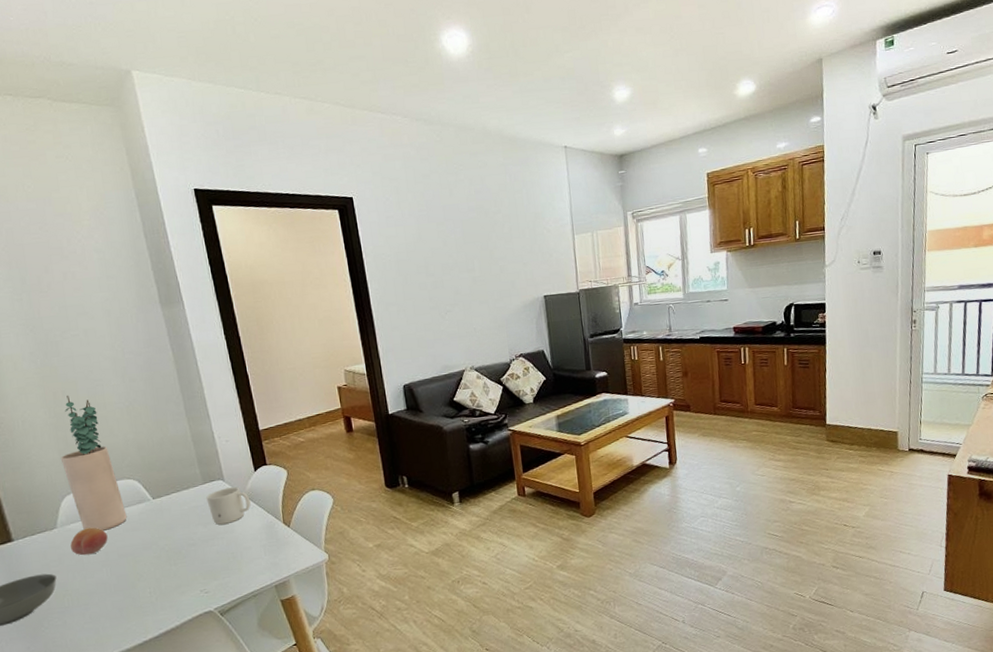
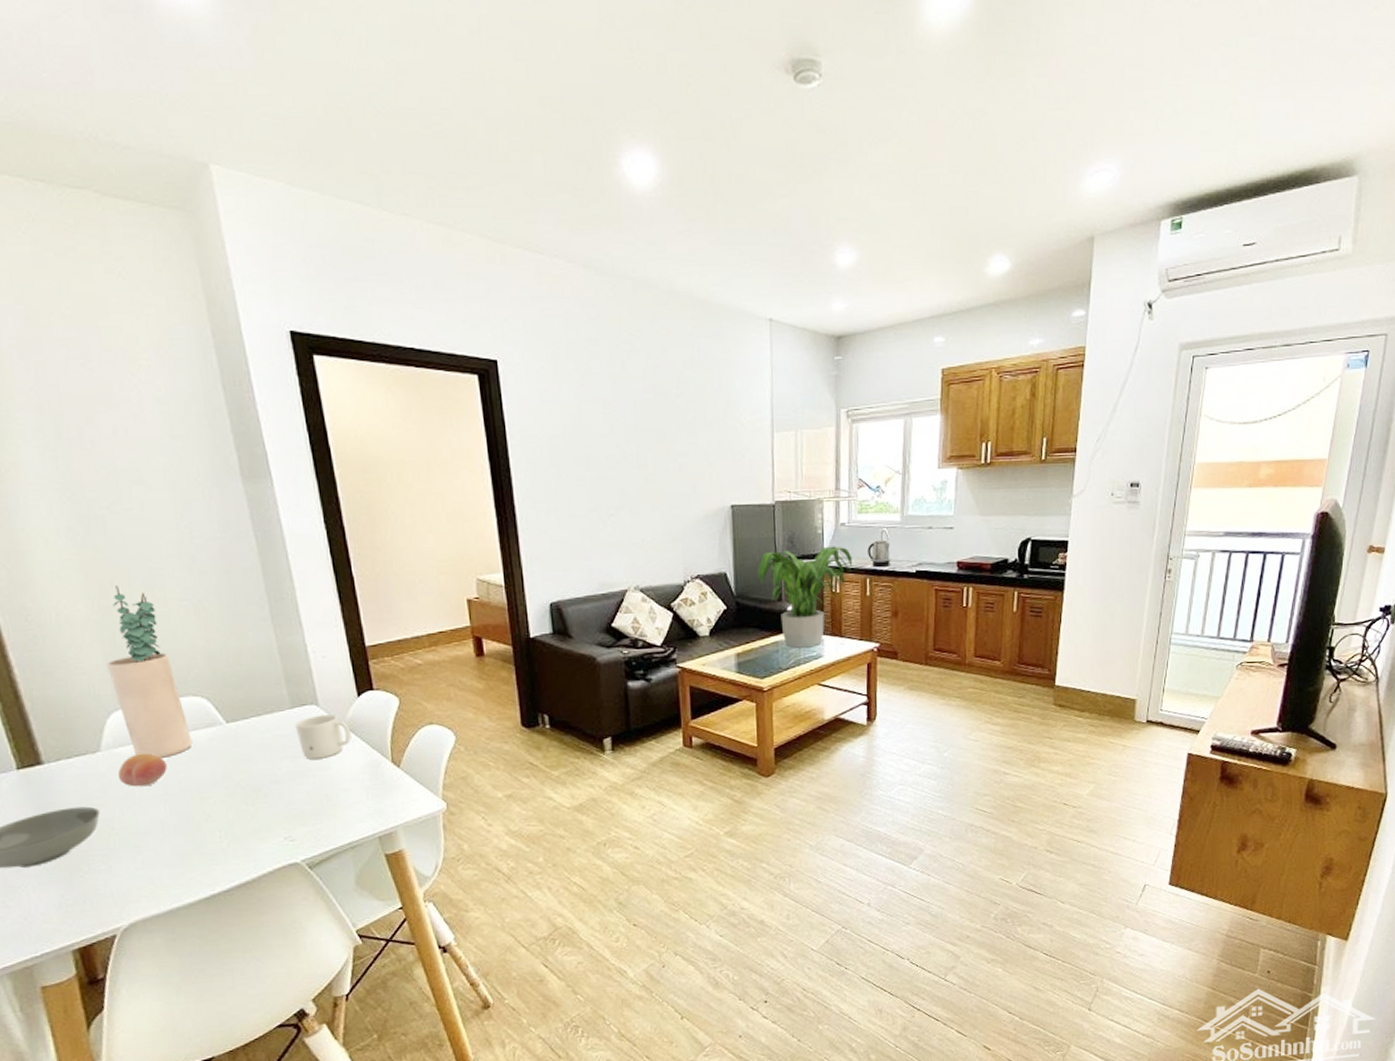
potted plant: none [566,322,647,408] -> present [754,546,853,648]
kettle: none [658,314,678,337] -> present [868,540,890,567]

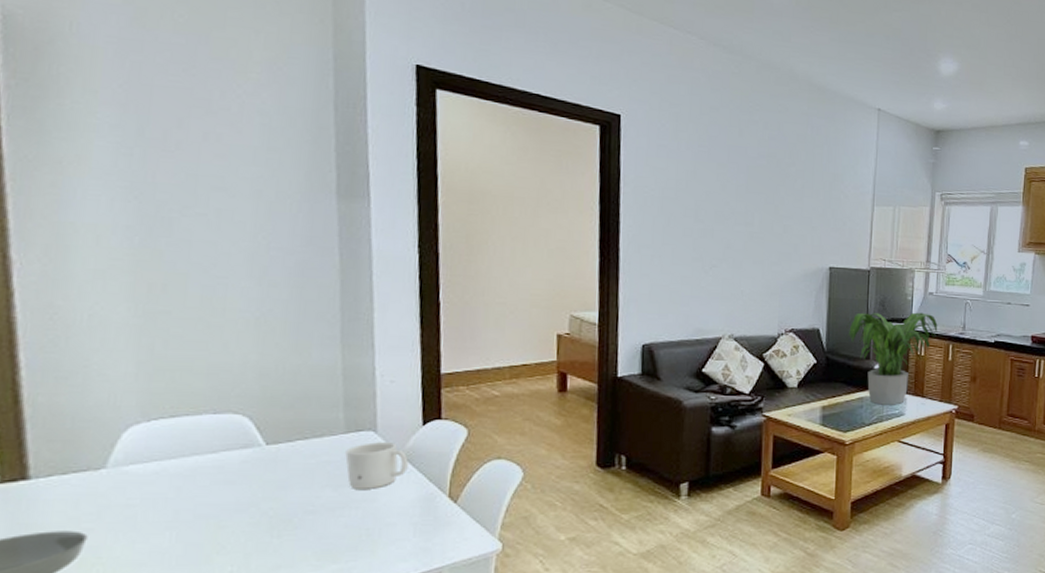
vase: present [106,586,193,758] -> none [136,291,222,479]
fruit: present [118,753,167,787] -> none [121,473,184,511]
kettle: present [868,540,890,567] -> none [952,310,972,335]

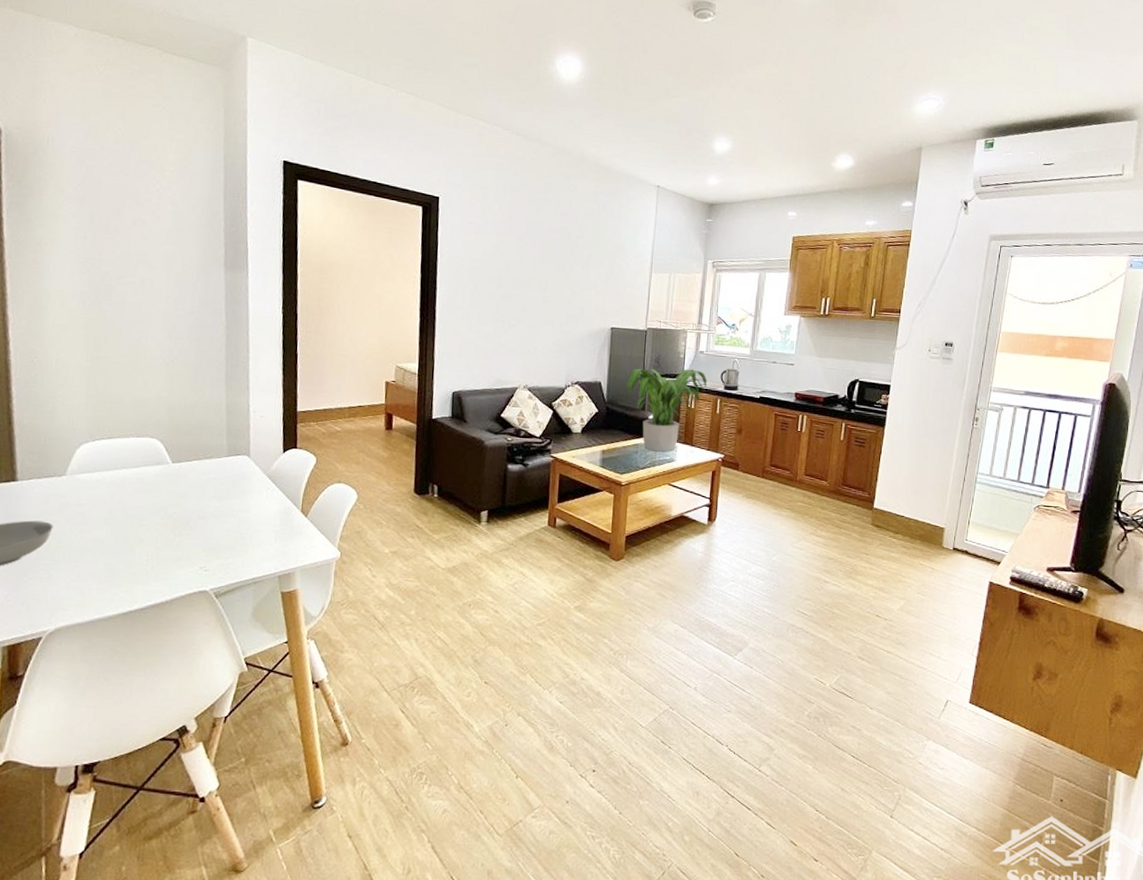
mug: present [345,442,409,489] -> none [227,465,272,502]
kettle: none [952,310,972,335] -> present [720,368,739,391]

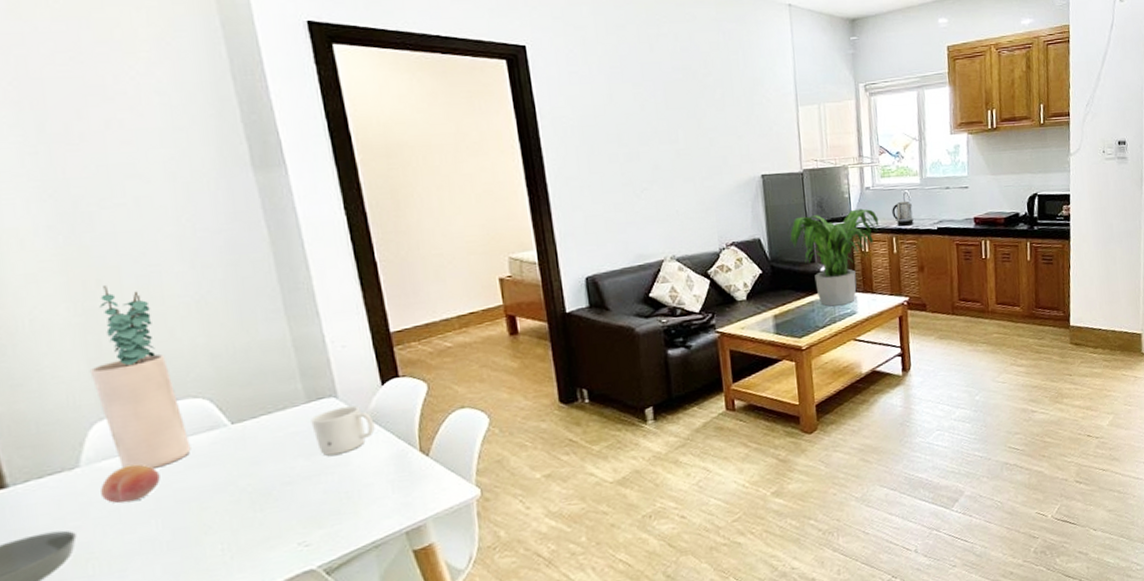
fruit: none [75,480,117,510] -> present [100,464,161,504]
vase: none [86,342,142,487] -> present [89,286,191,469]
mug: none [227,465,272,502] -> present [311,405,375,456]

